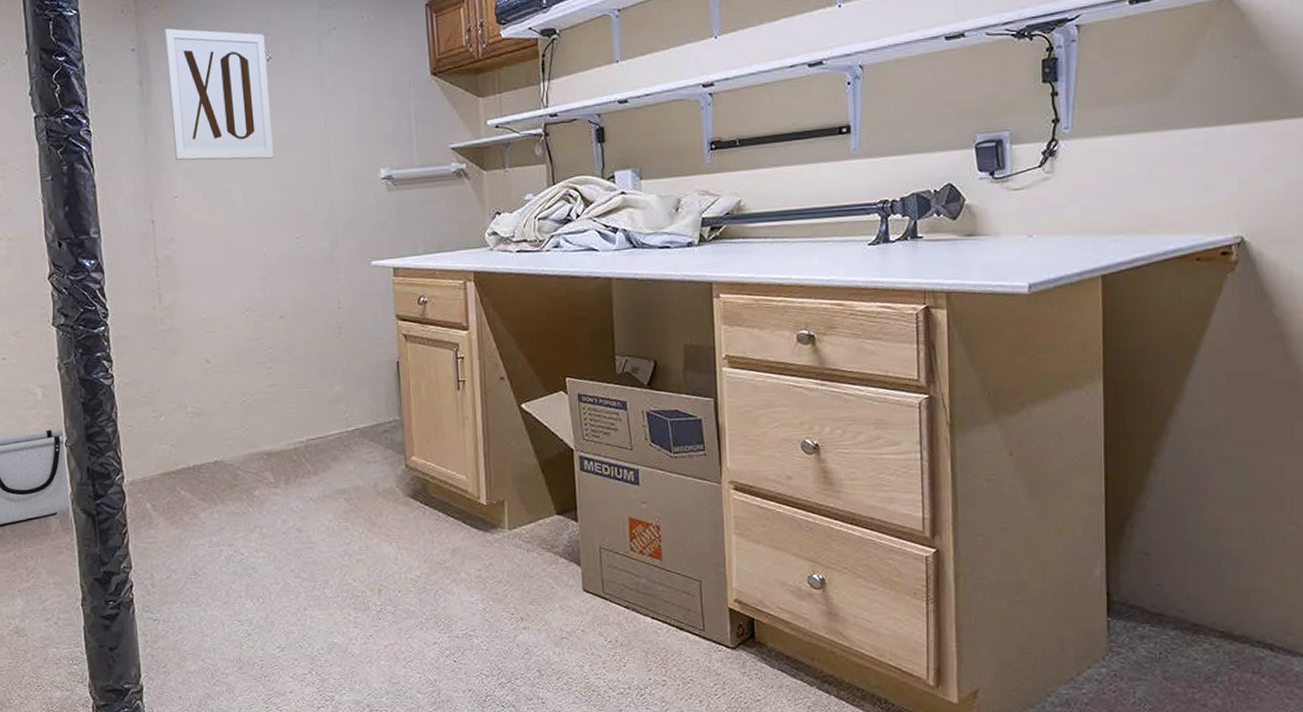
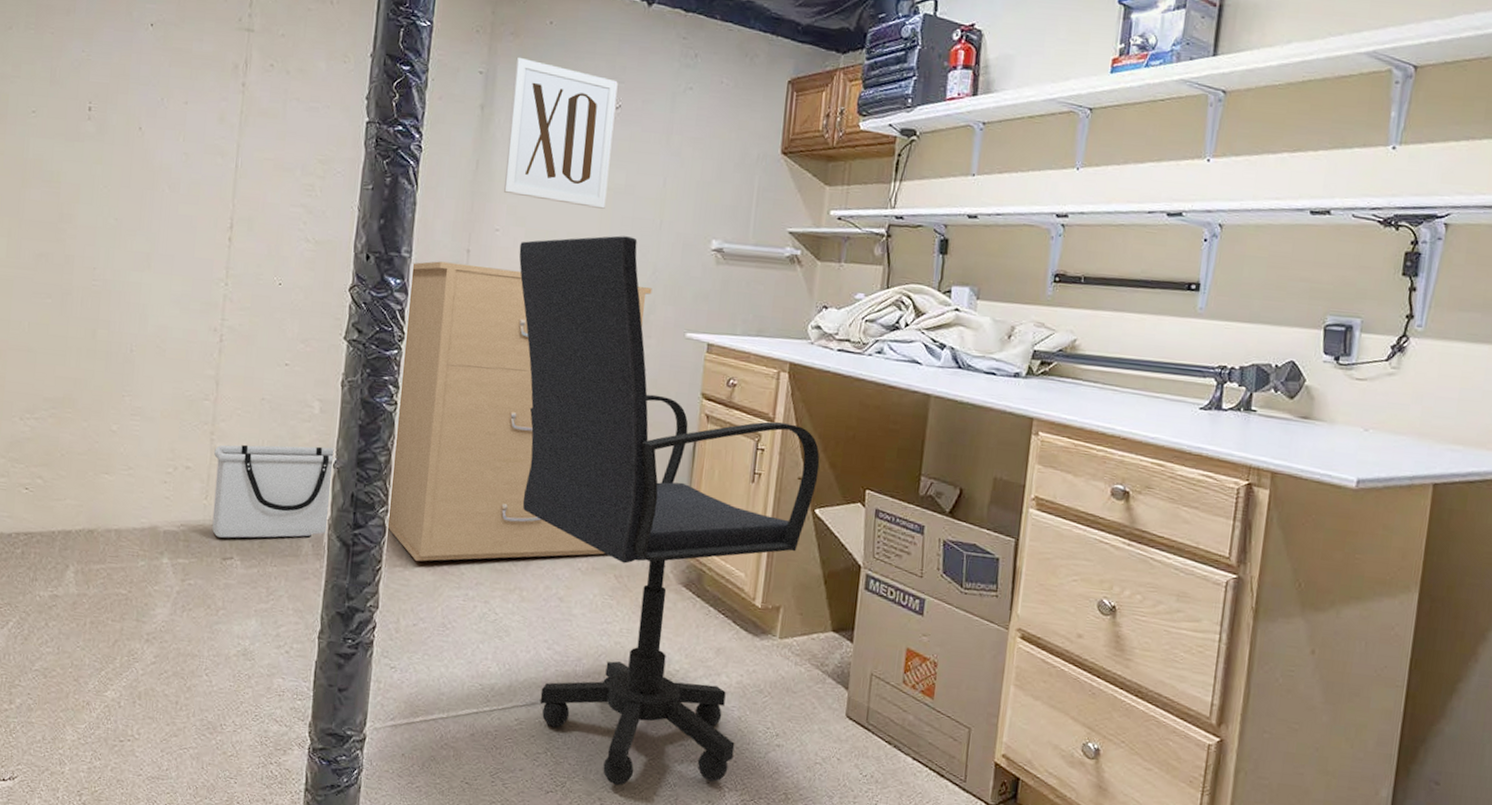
filing cabinet: none [103,225,332,519] -> present [388,261,652,562]
office chair: none [200,180,519,691] -> present [519,235,820,786]

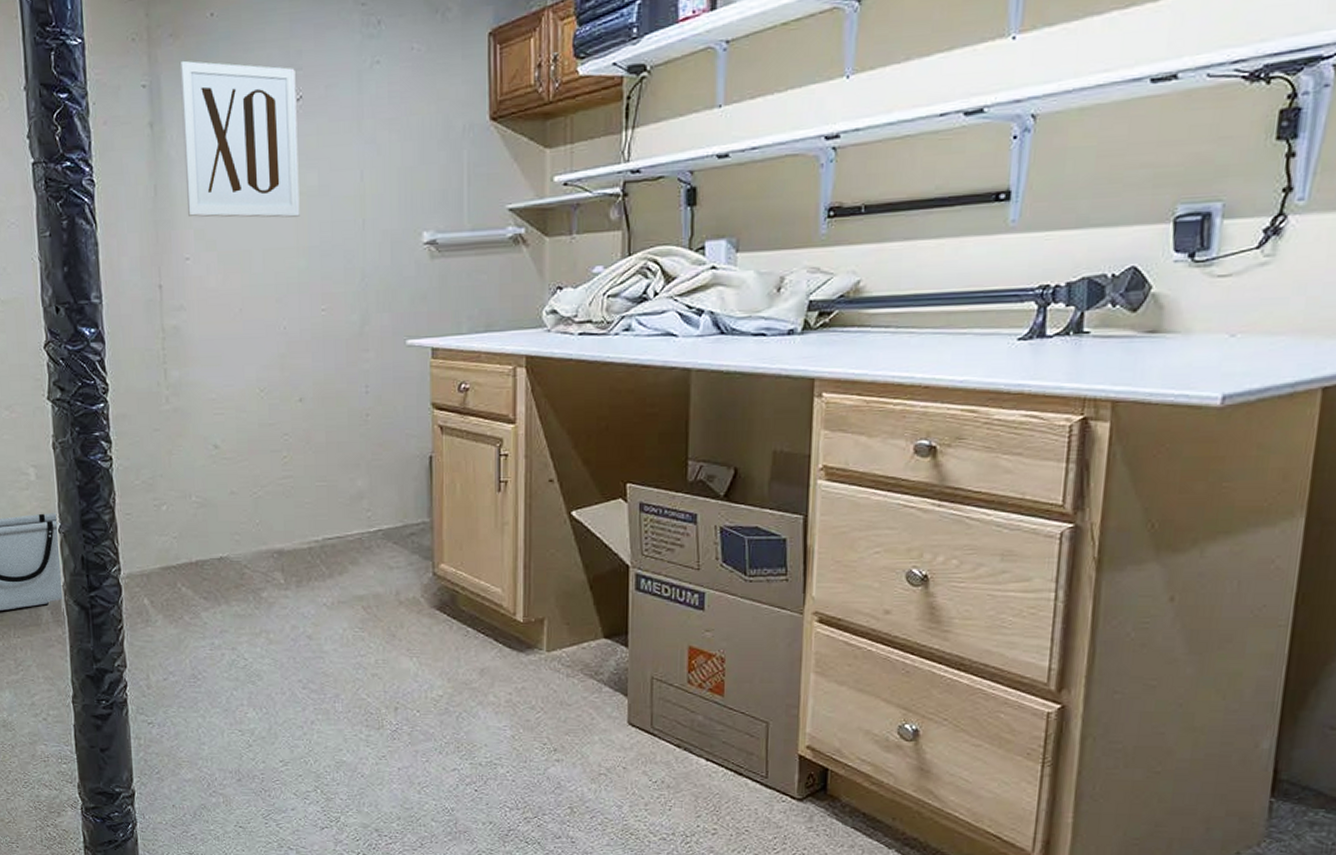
filing cabinet: present [388,261,652,562] -> none [104,296,364,616]
office chair: present [519,235,820,786] -> none [213,243,571,816]

